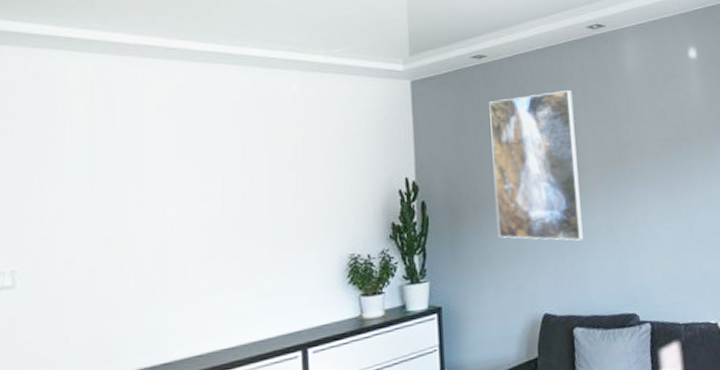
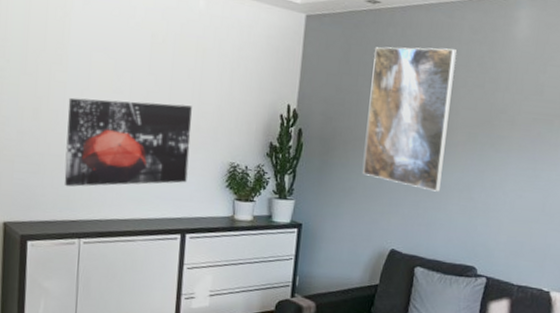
wall art: none [148,200,301,324] -> present [64,97,192,187]

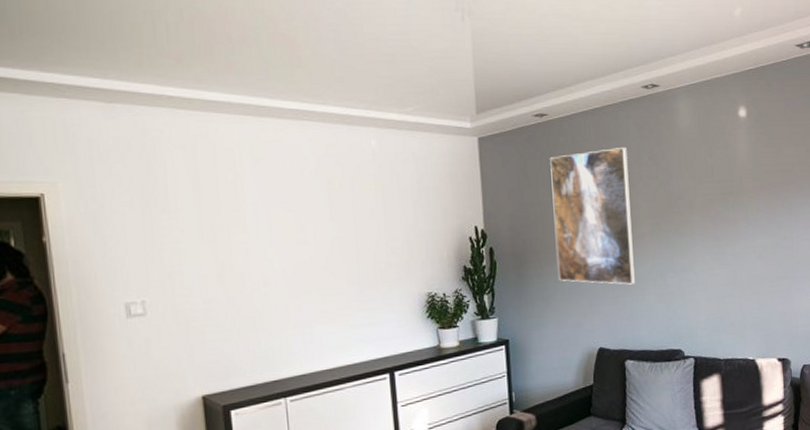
wall art: present [64,97,192,187] -> none [252,244,387,348]

